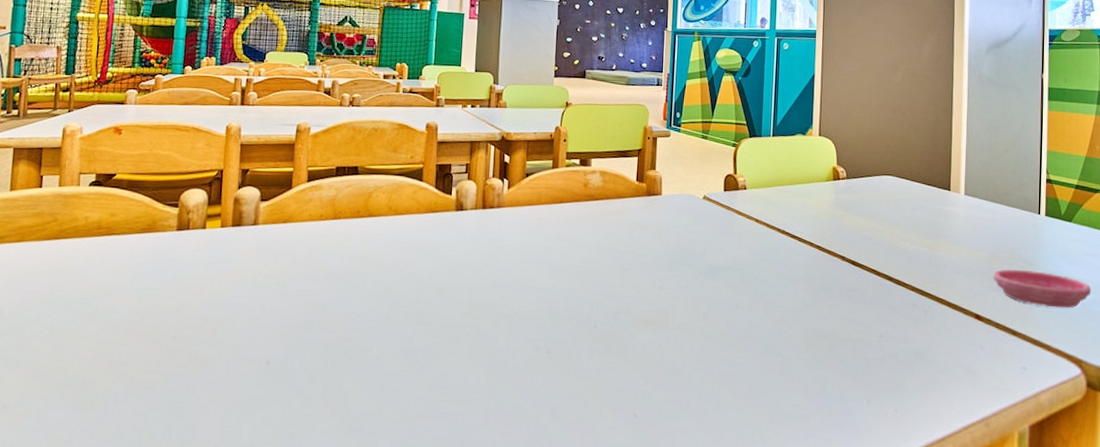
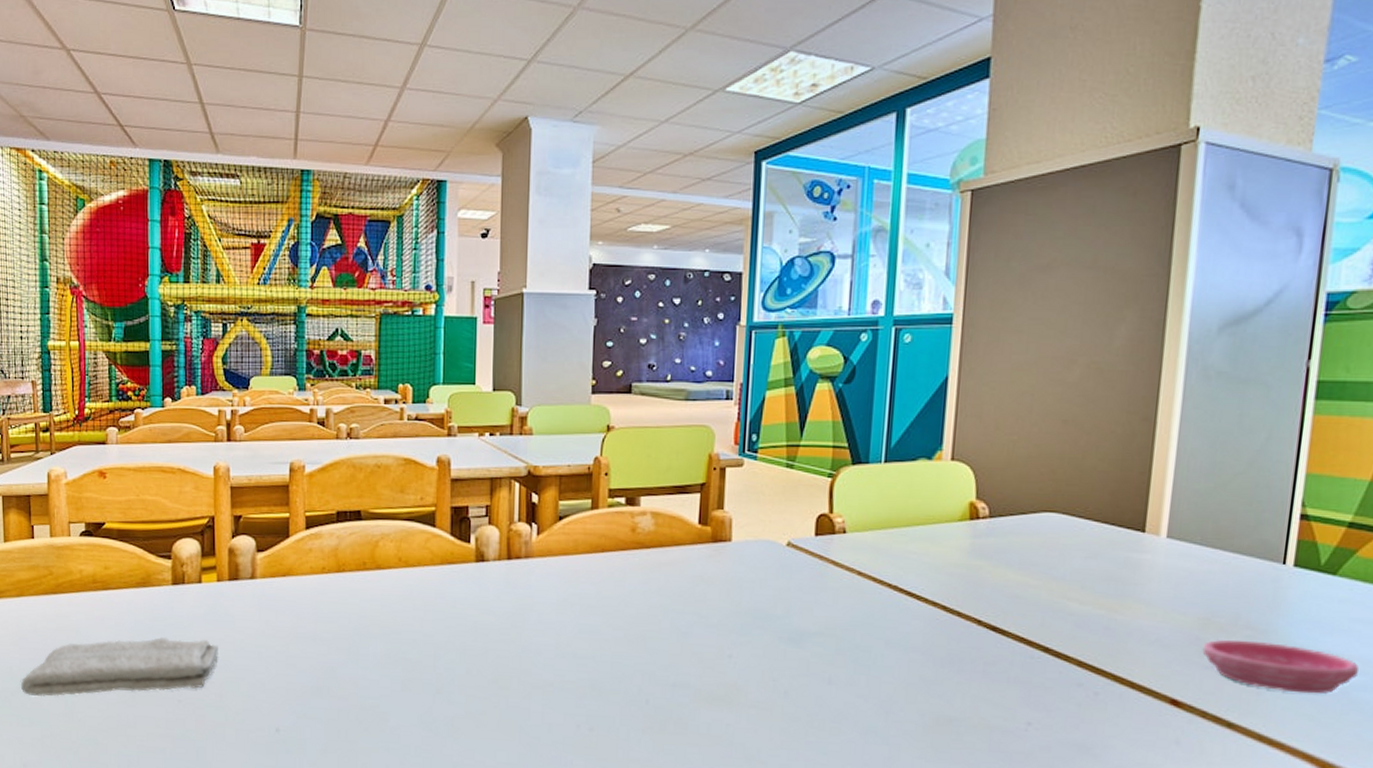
washcloth: none [10,278,217,338] -> present [21,636,218,697]

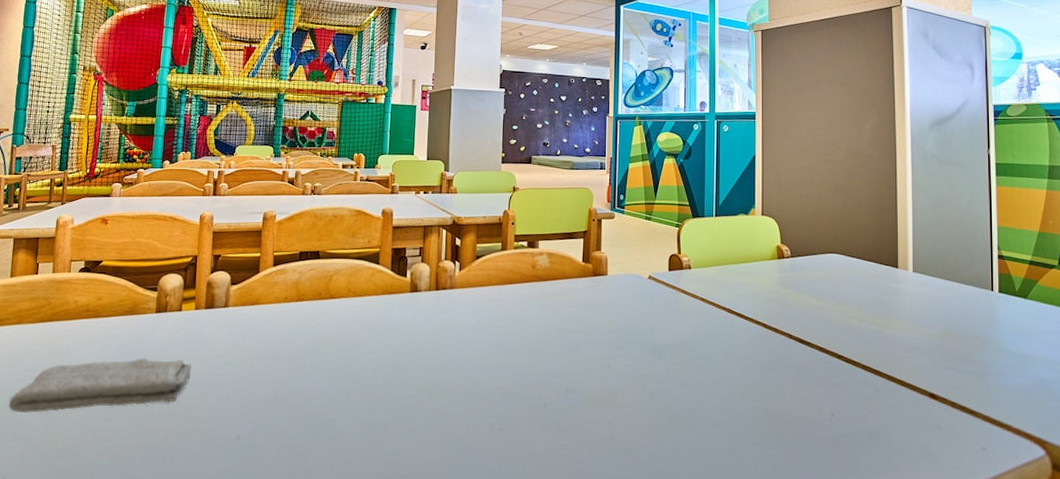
saucer: present [1202,639,1359,694] -> none [946,347,1051,387]

